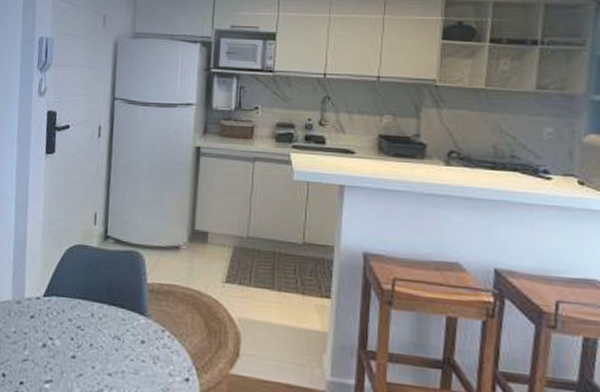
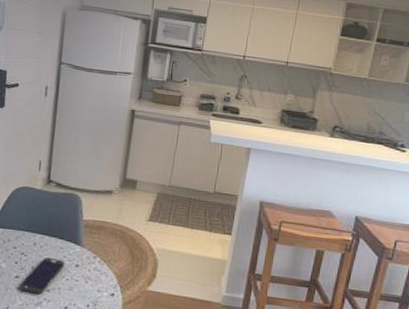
smartphone: none [76,332,129,380] -> present [19,257,65,295]

